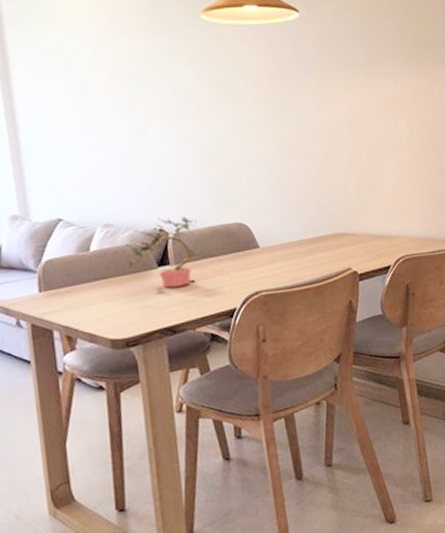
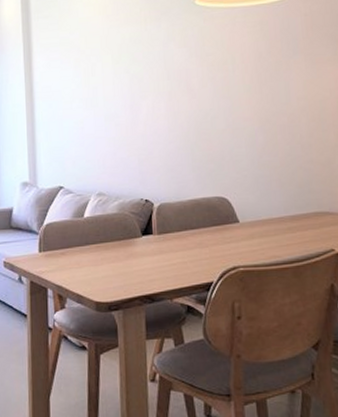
potted plant: present [125,217,204,292] -> none [113,189,185,260]

